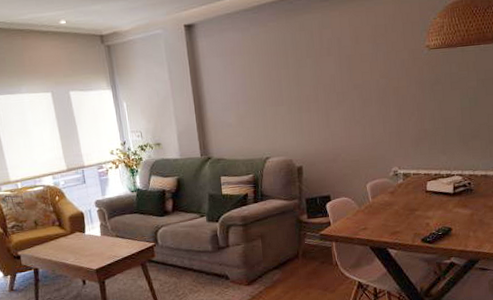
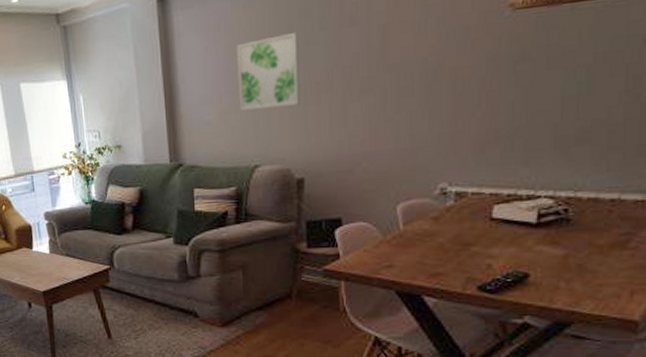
wall art: none [248,59,297,116] -> present [236,33,301,110]

